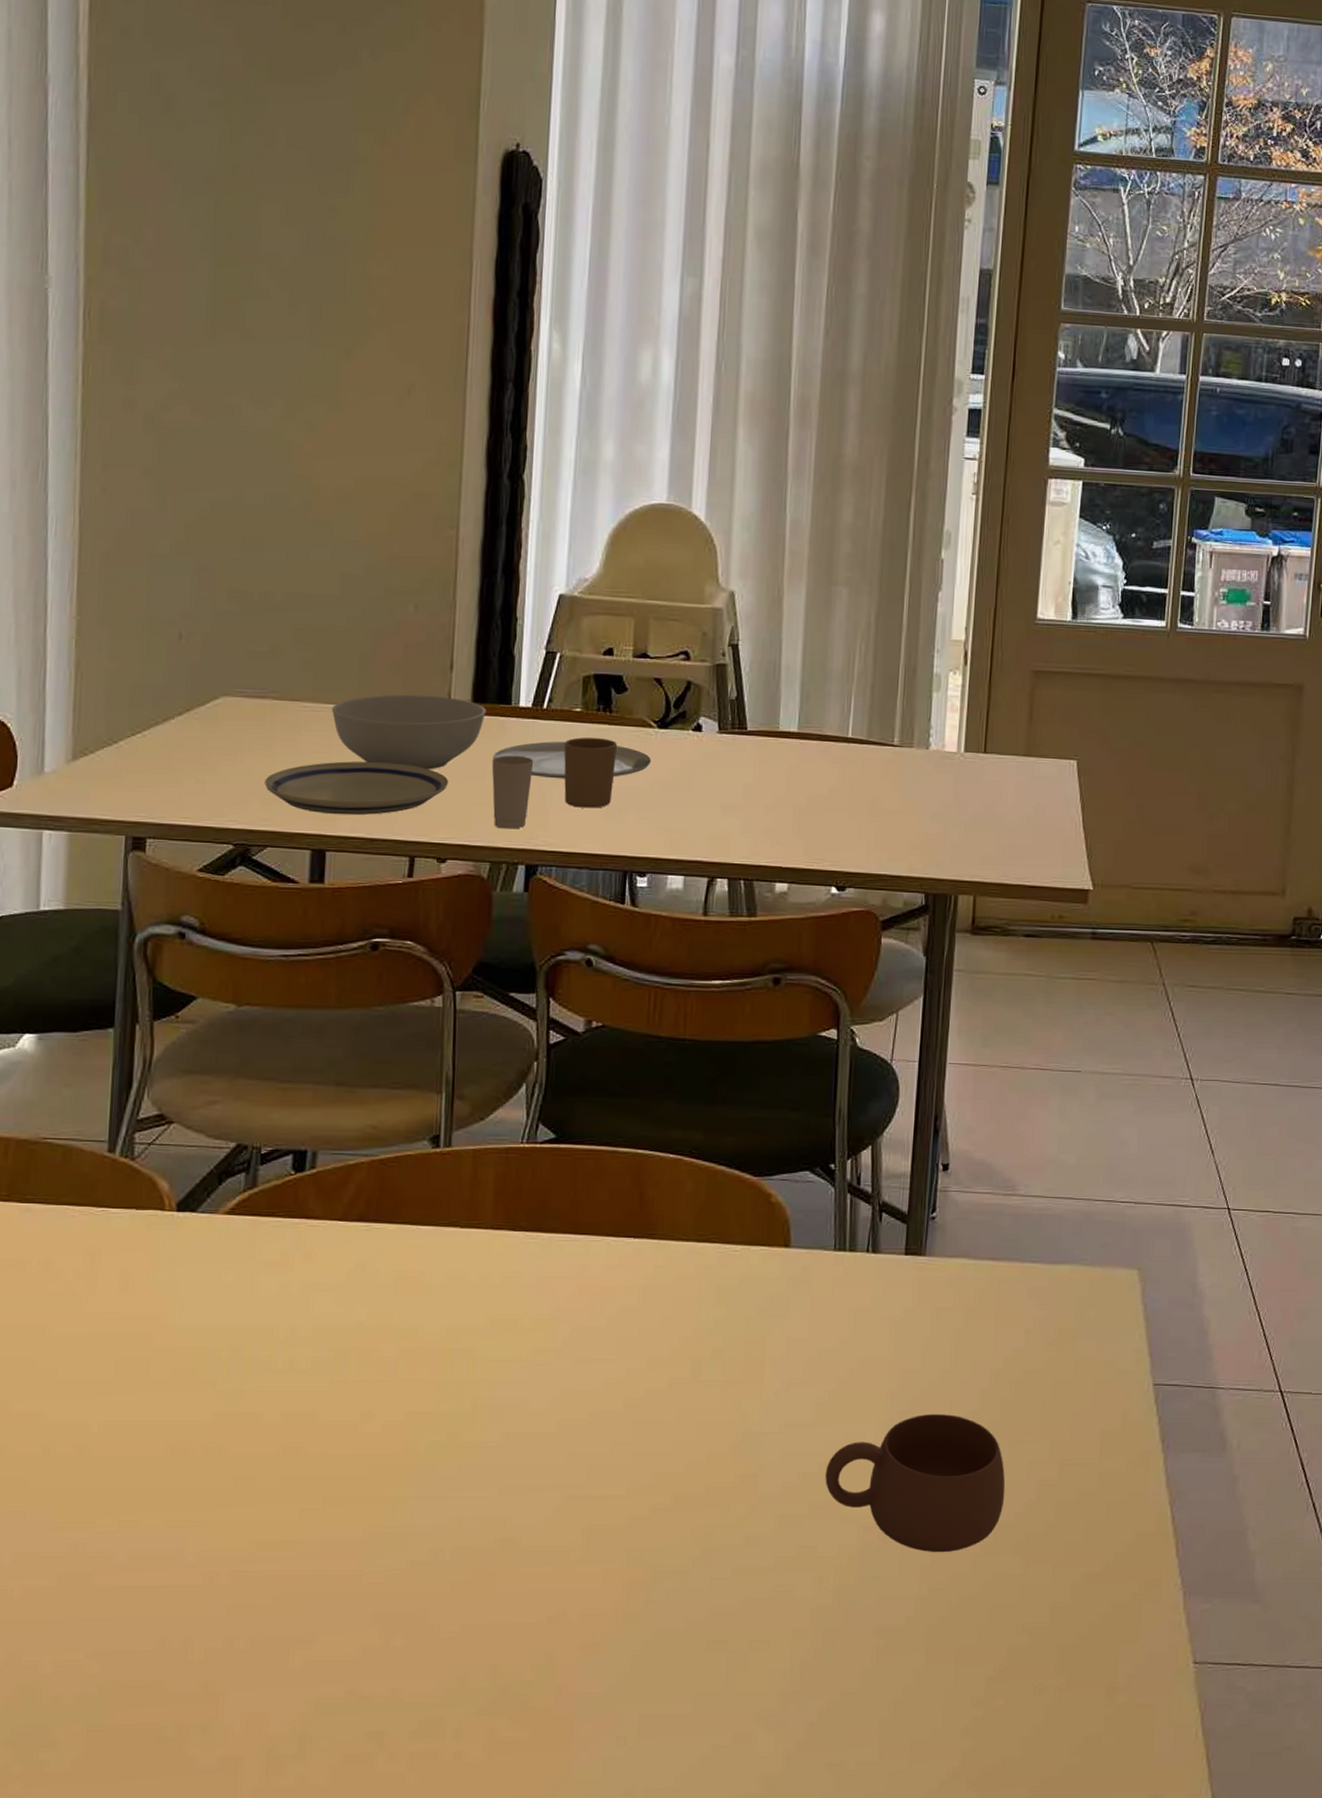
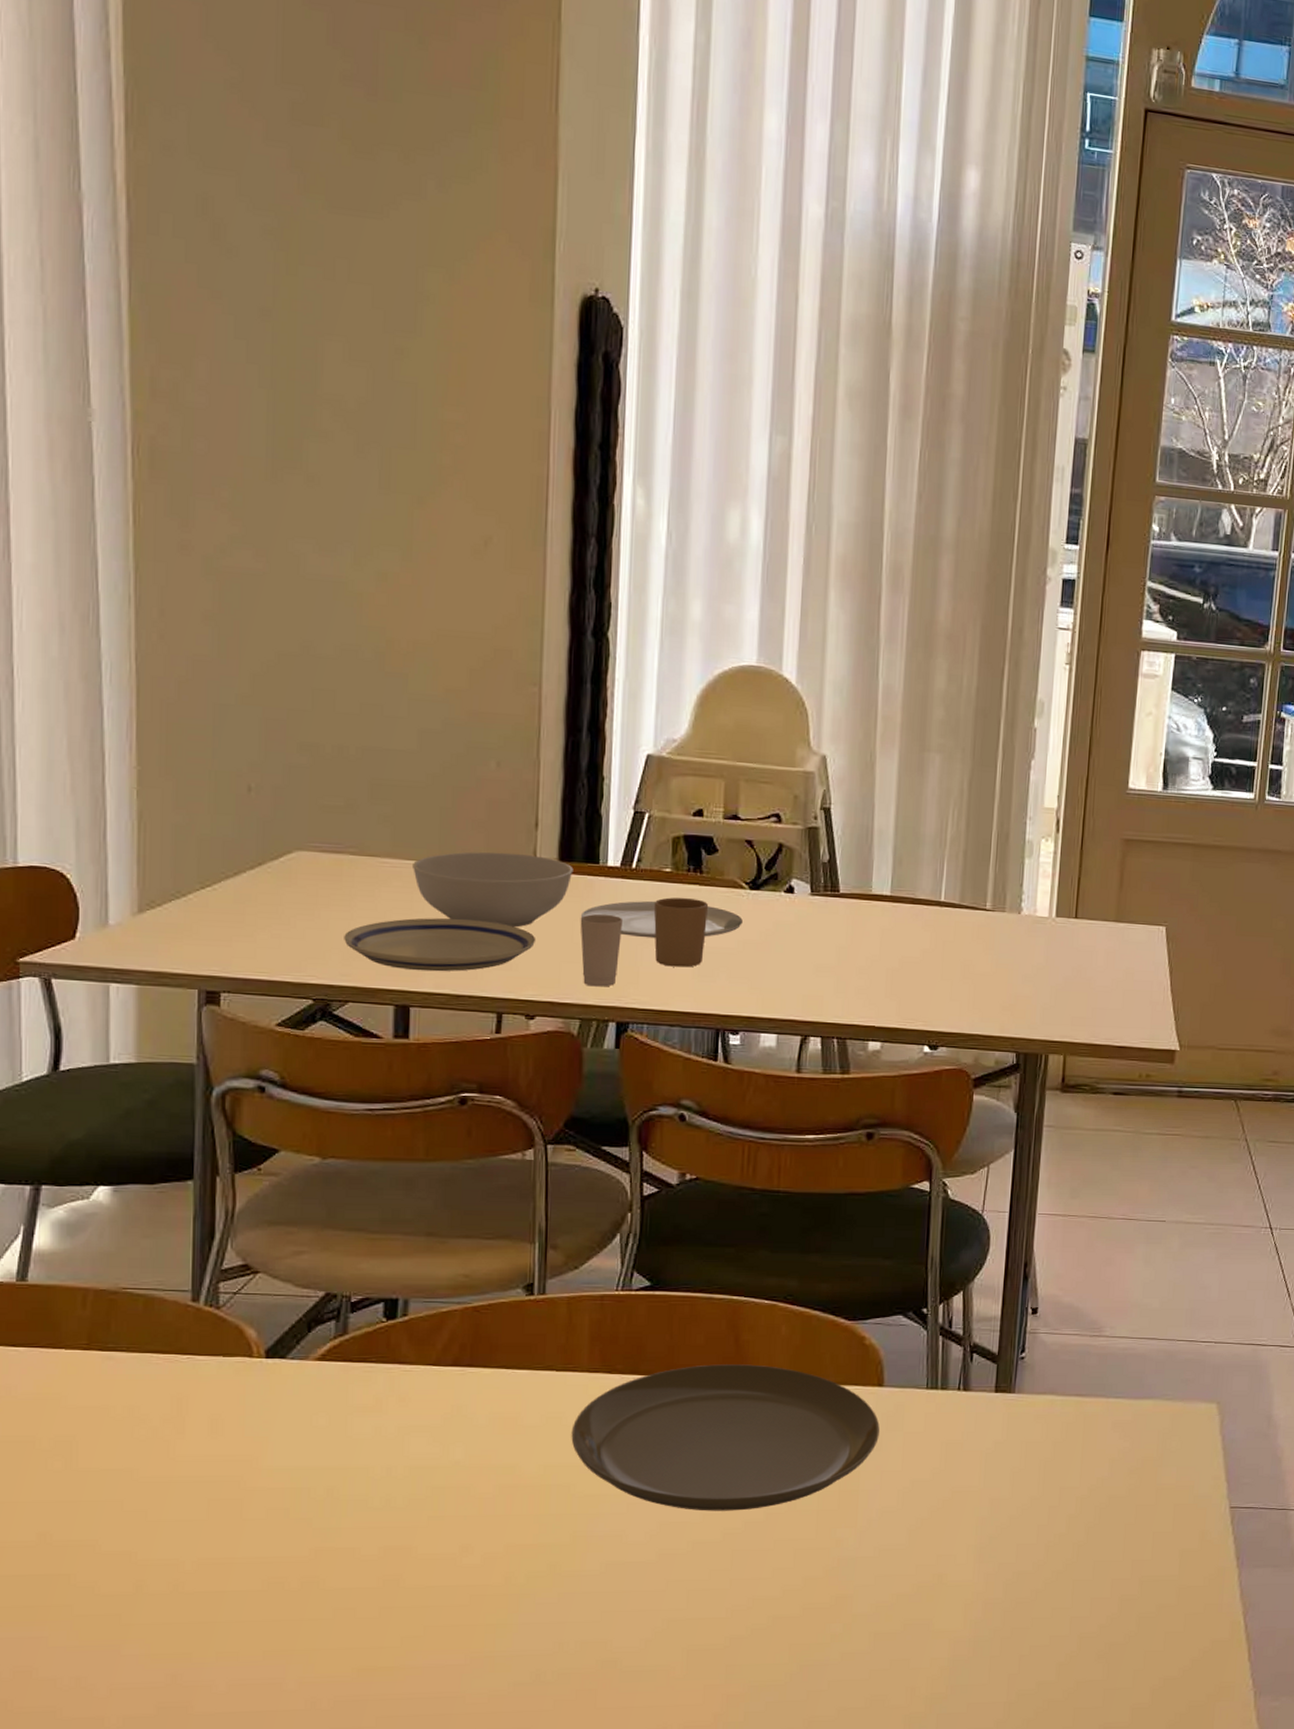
plate: none [474,1222,786,1380] -> present [571,1364,880,1511]
cup: present [825,1414,1006,1552] -> none [917,1537,1090,1662]

